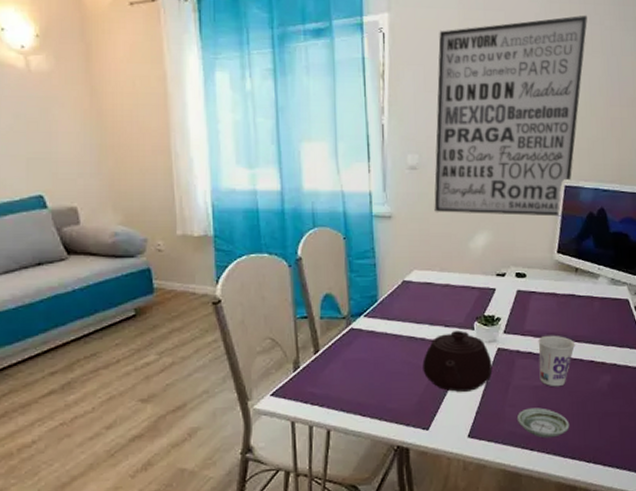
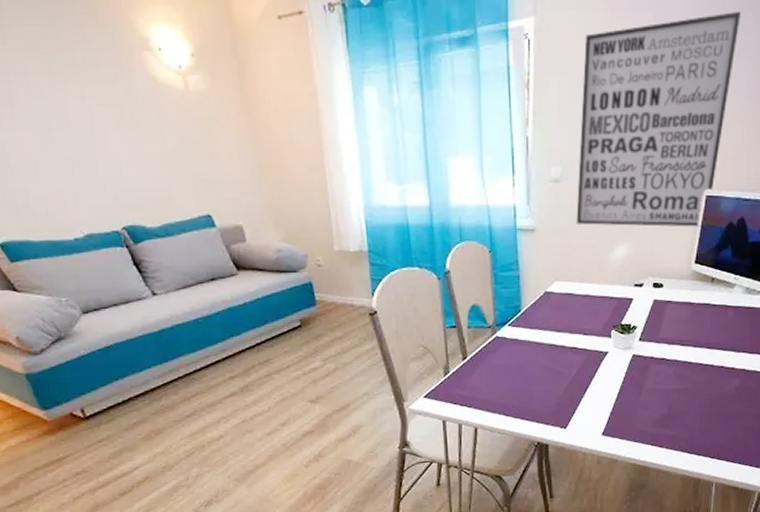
teapot: present [422,331,493,392] -> none [562,338,627,395]
saucer: present [516,407,570,438] -> none [648,409,697,437]
cup: present [538,335,576,387] -> none [671,342,708,391]

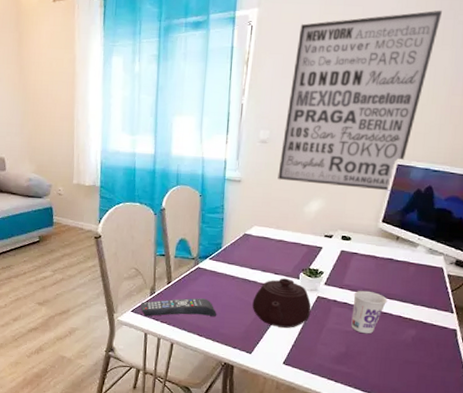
remote control: none [434,372,524,401] -> present [141,298,217,317]
teapot: none [562,338,627,395] -> present [252,278,311,328]
cup: none [671,342,708,391] -> present [351,290,388,334]

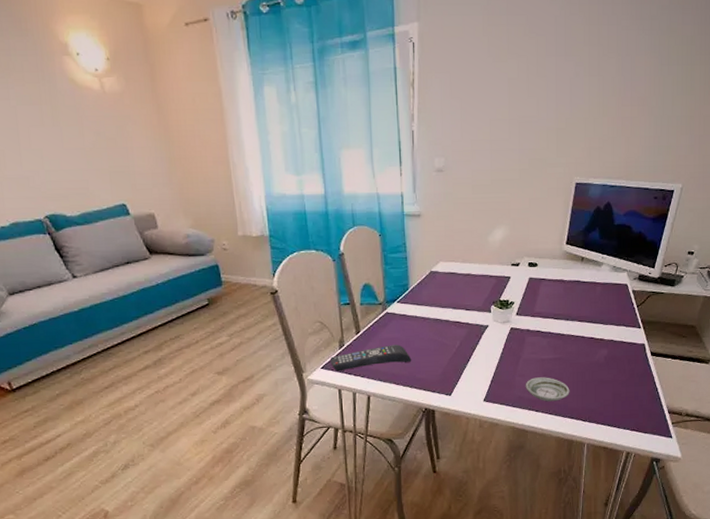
teapot: present [252,278,311,328] -> none [446,313,506,365]
wall art: present [277,10,442,191] -> none [458,15,605,212]
saucer: none [326,348,373,375] -> present [525,377,570,402]
cup: present [351,290,388,334] -> none [545,316,578,360]

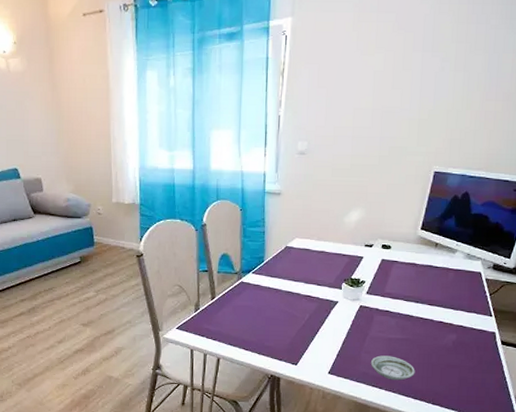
remote control: present [331,345,412,372] -> none [186,312,262,333]

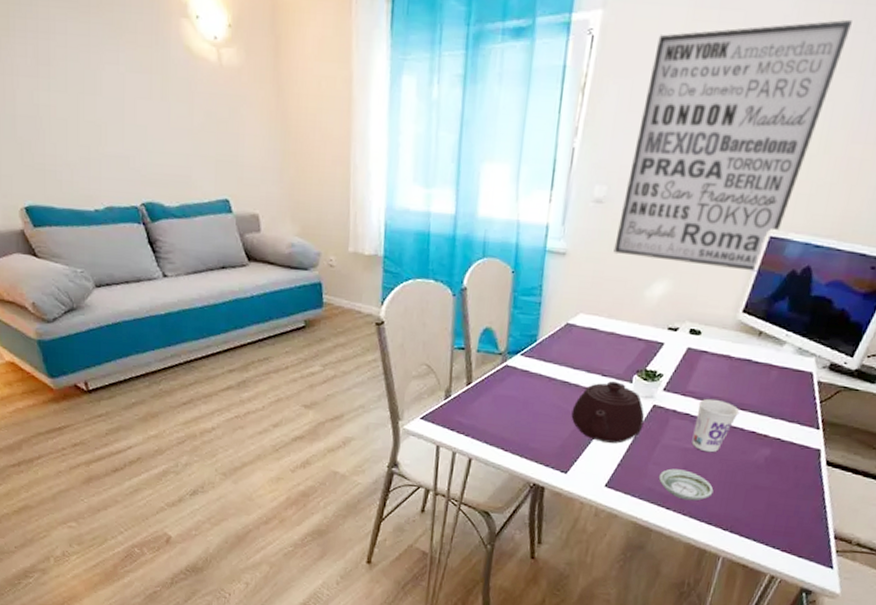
teapot: none [296,289,354,338] -> present [571,381,645,444]
wall art: none [317,15,474,198] -> present [613,19,852,272]
cup: none [393,297,428,341] -> present [691,398,740,453]

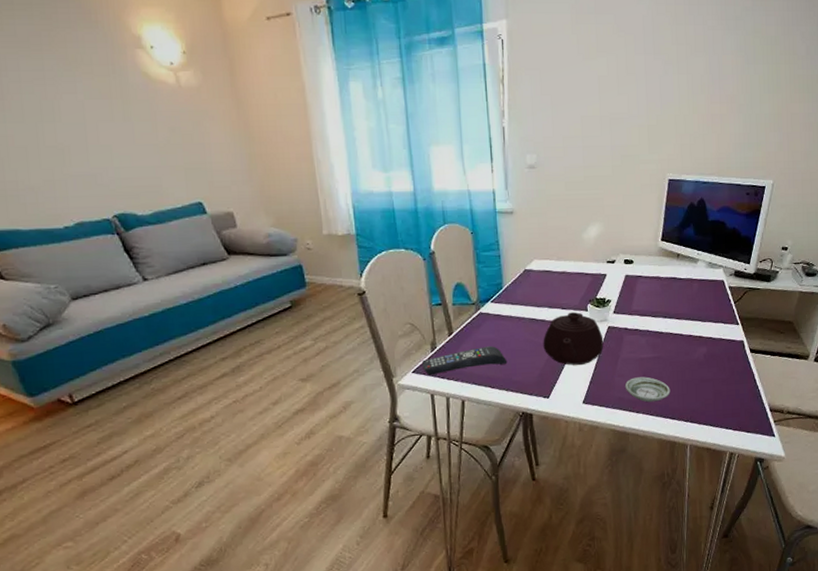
remote control: none [432,403,527,427] -> present [422,346,508,376]
wall art: present [613,19,852,272] -> none [551,15,691,208]
cup: present [691,398,740,453] -> none [643,313,677,359]

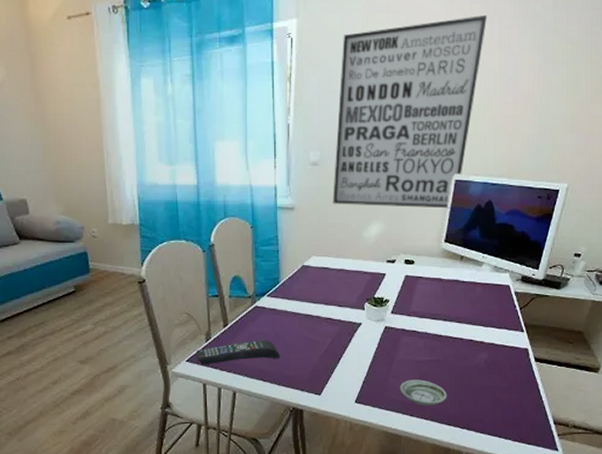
teapot: present [543,312,604,365] -> none [317,310,380,363]
wall art: none [551,15,691,208] -> present [333,14,487,209]

